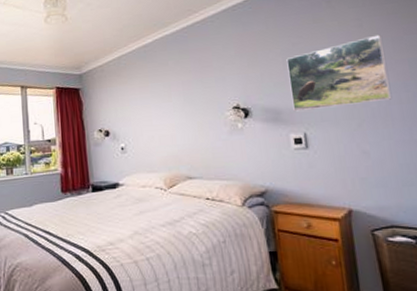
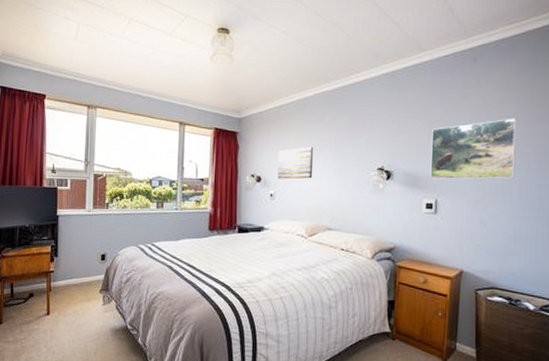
wall art: none [124,93,164,131] -> present [278,146,314,179]

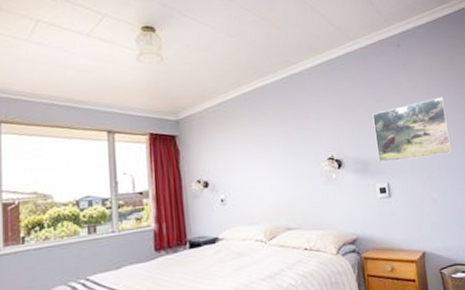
wall art: present [278,146,314,179] -> none [224,143,264,182]

